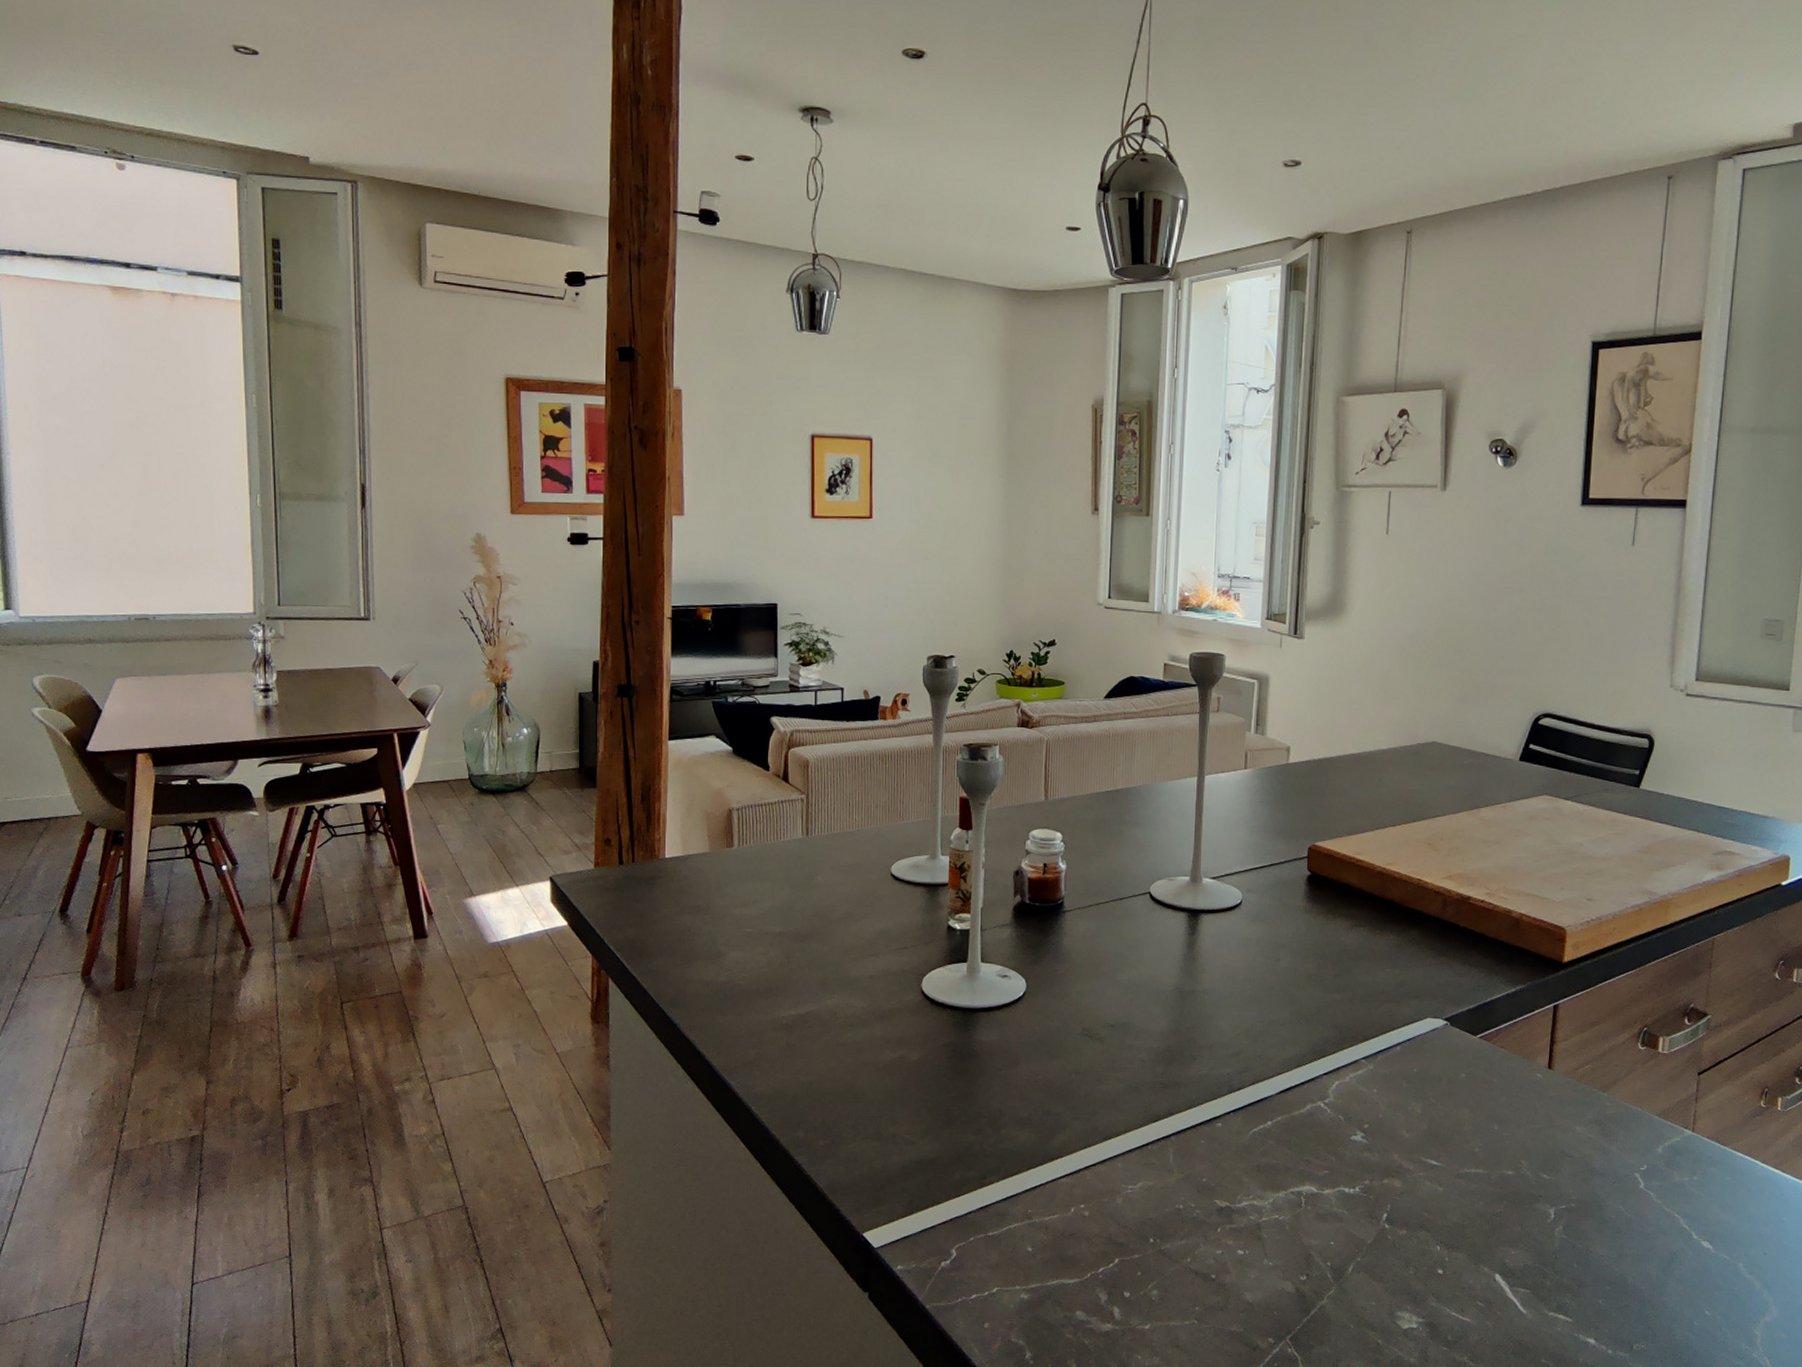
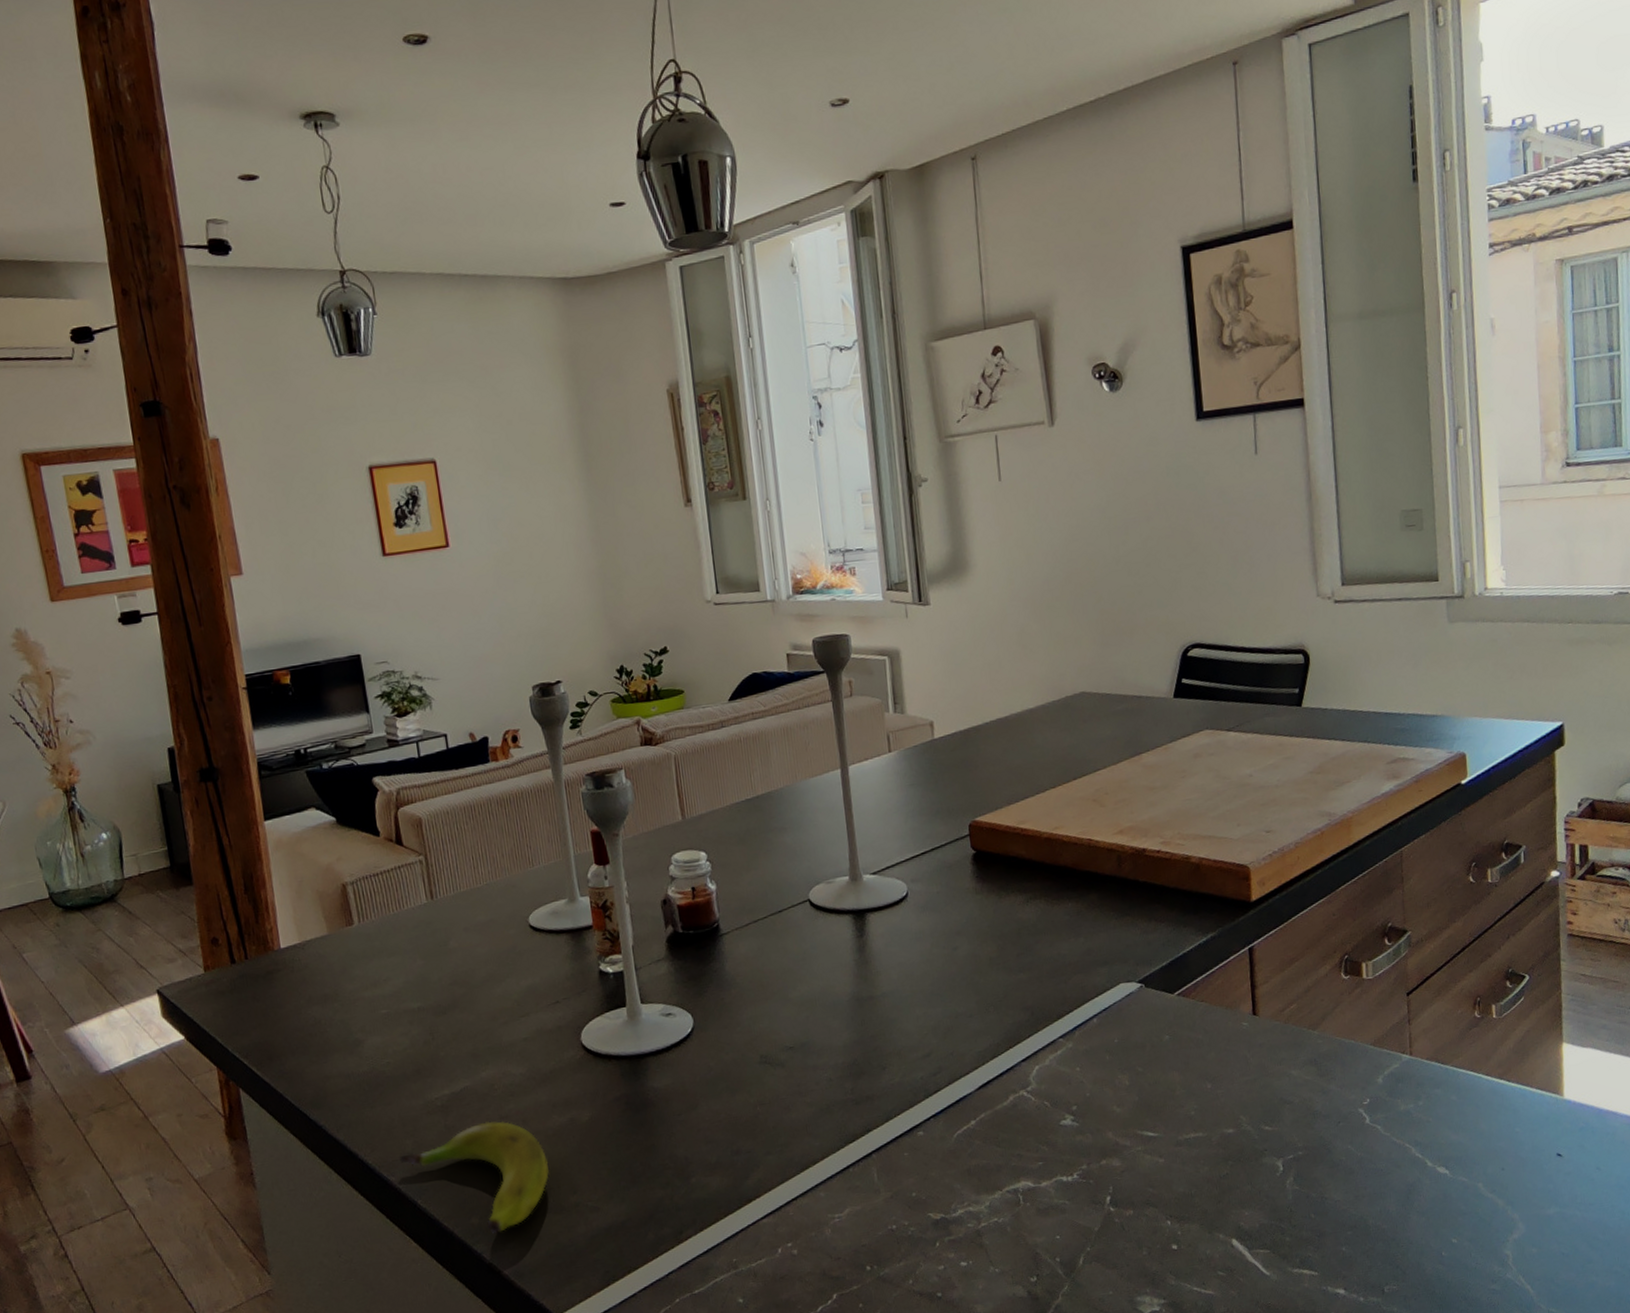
banana: none [742,1046,874,1148] -> present [400,1121,549,1233]

